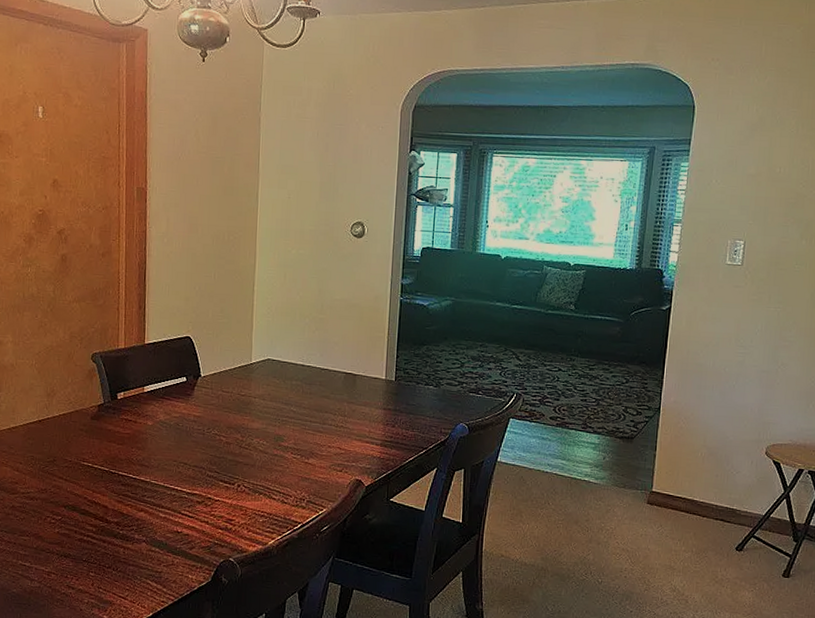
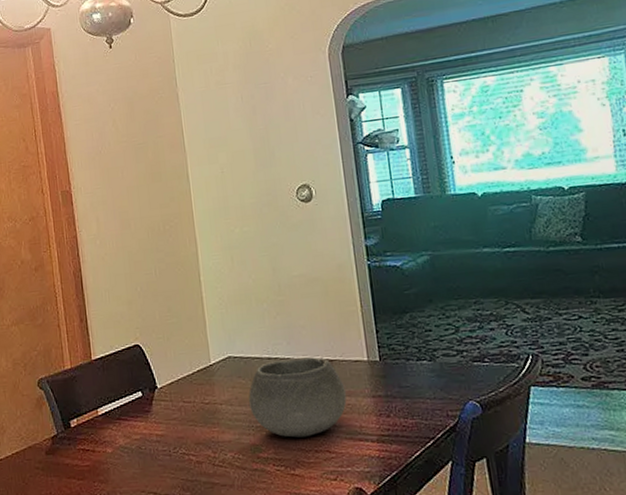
bowl: none [279,367,362,434] -> present [248,357,347,438]

